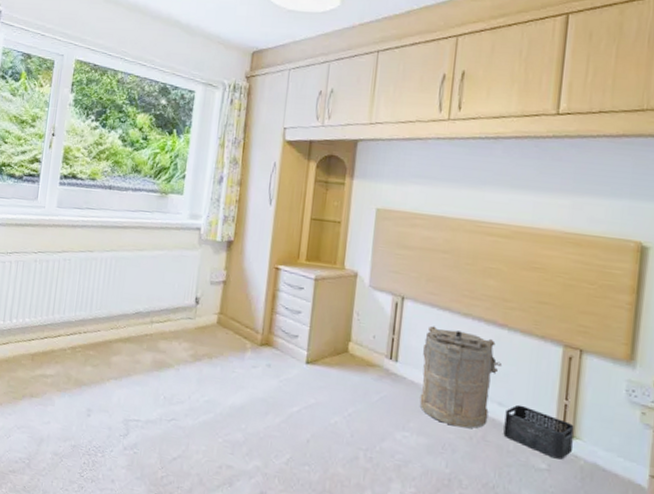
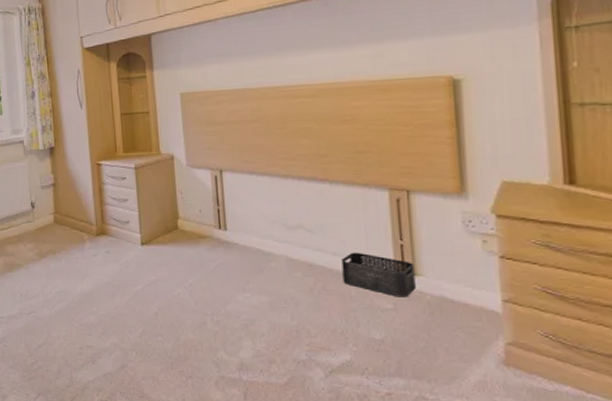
laundry hamper: present [420,326,503,429] -> none [248,192,330,282]

